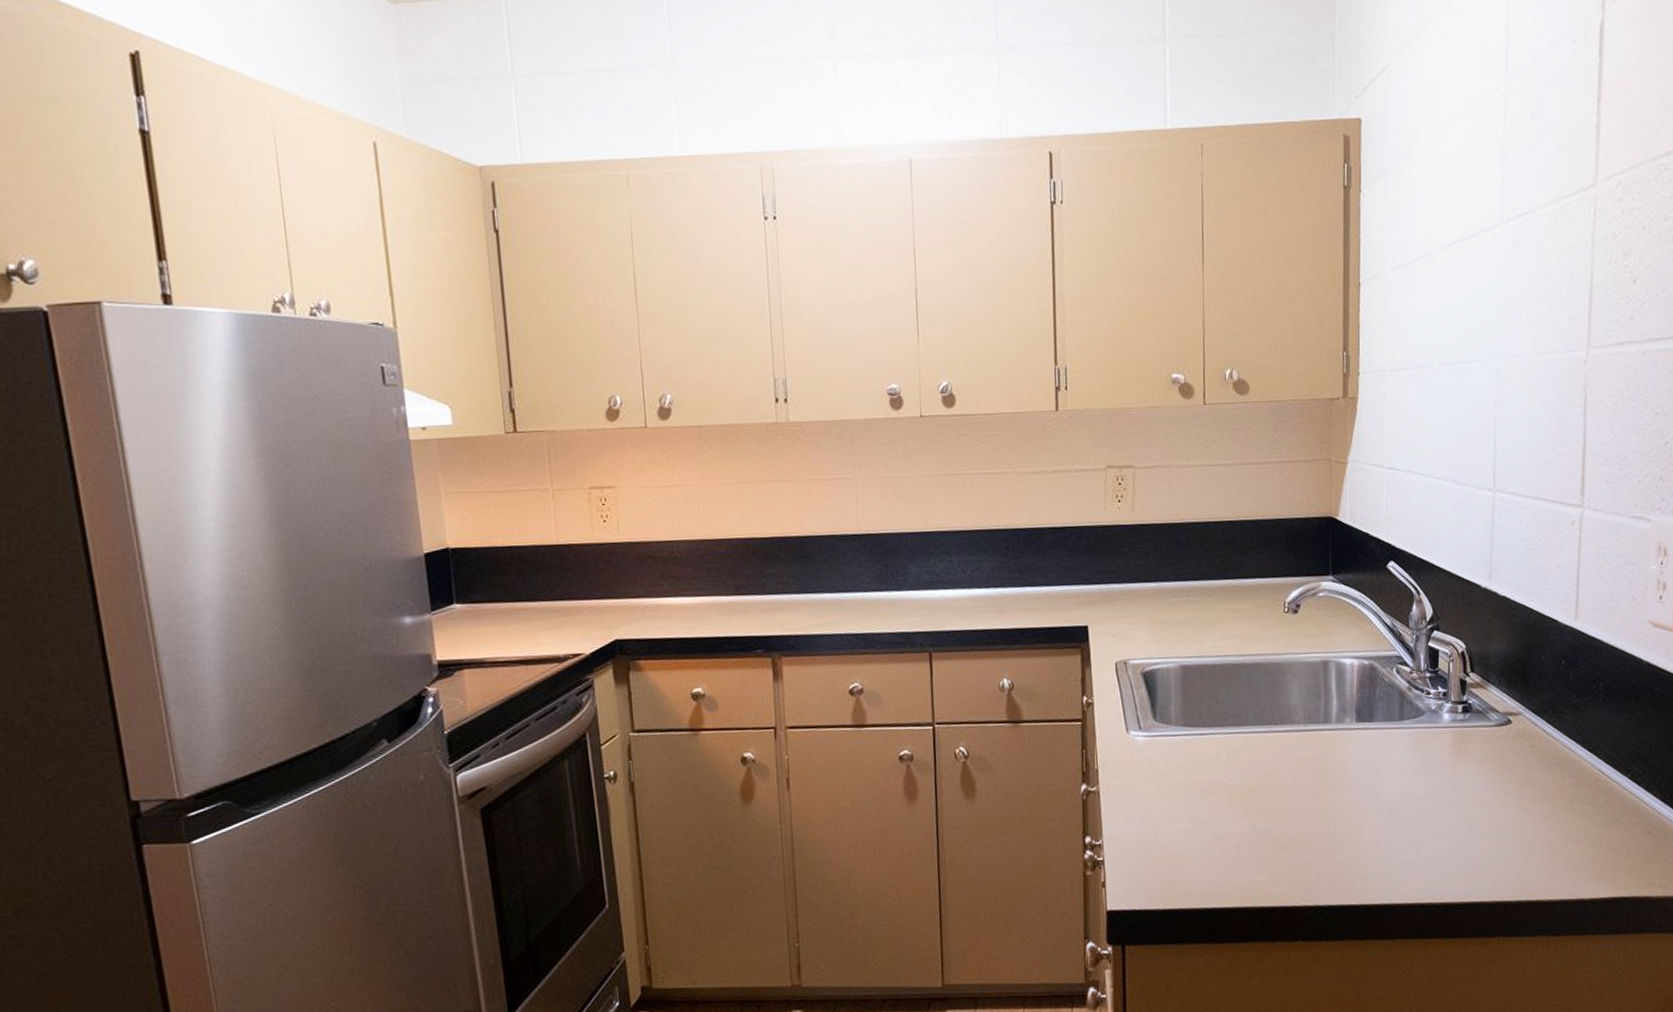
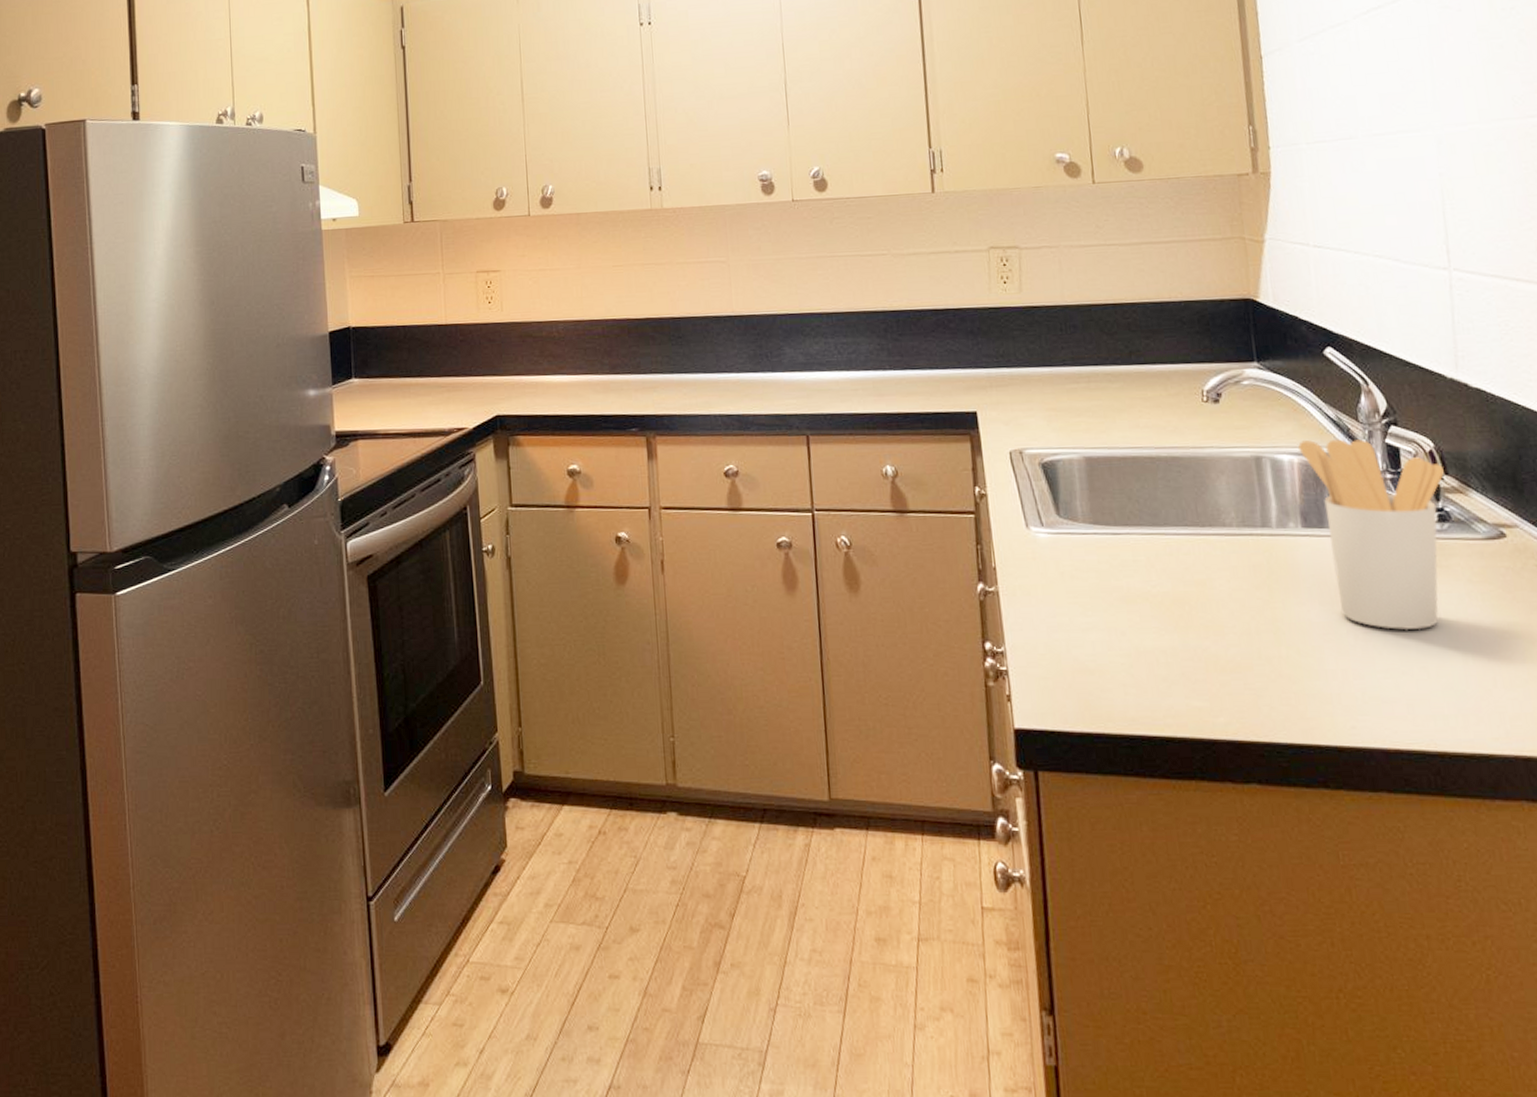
utensil holder: none [1359,643,1471,806] -> present [1298,439,1444,631]

